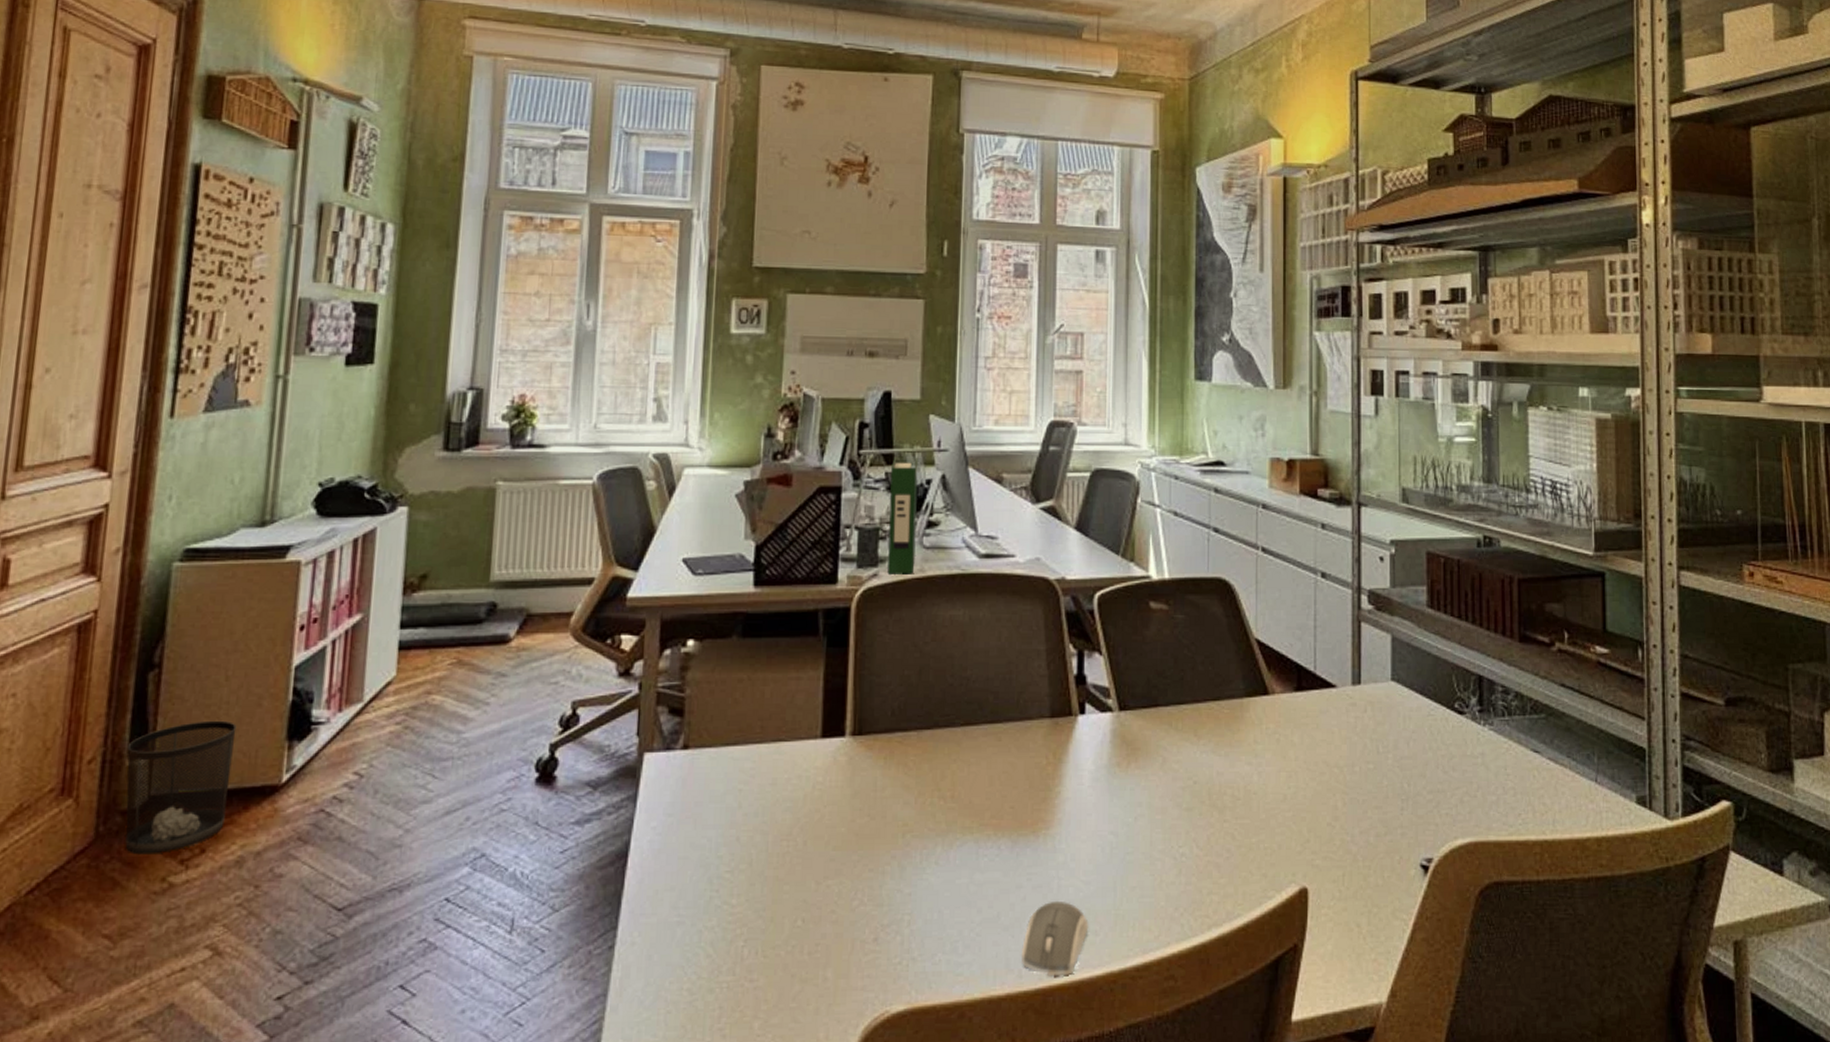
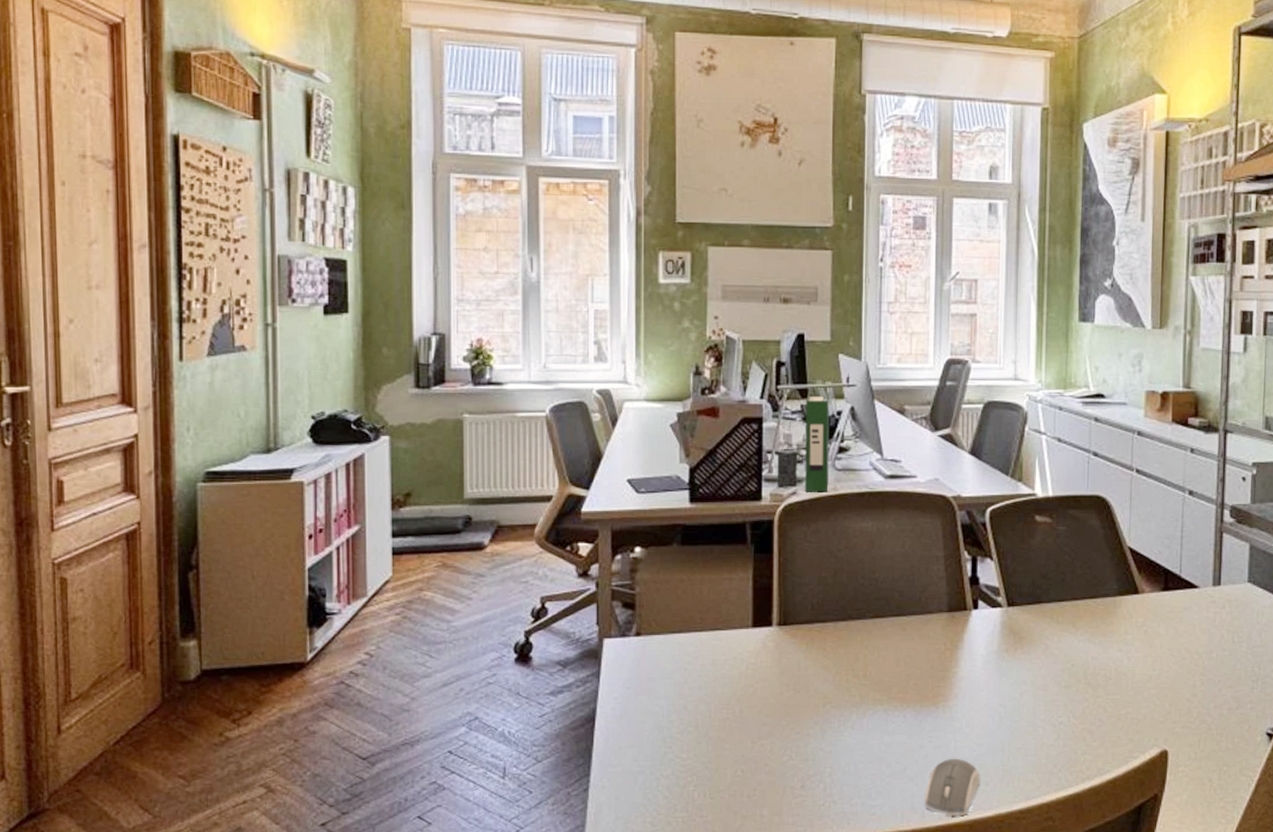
waste bin: present [125,720,237,855] -> none [179,611,266,715]

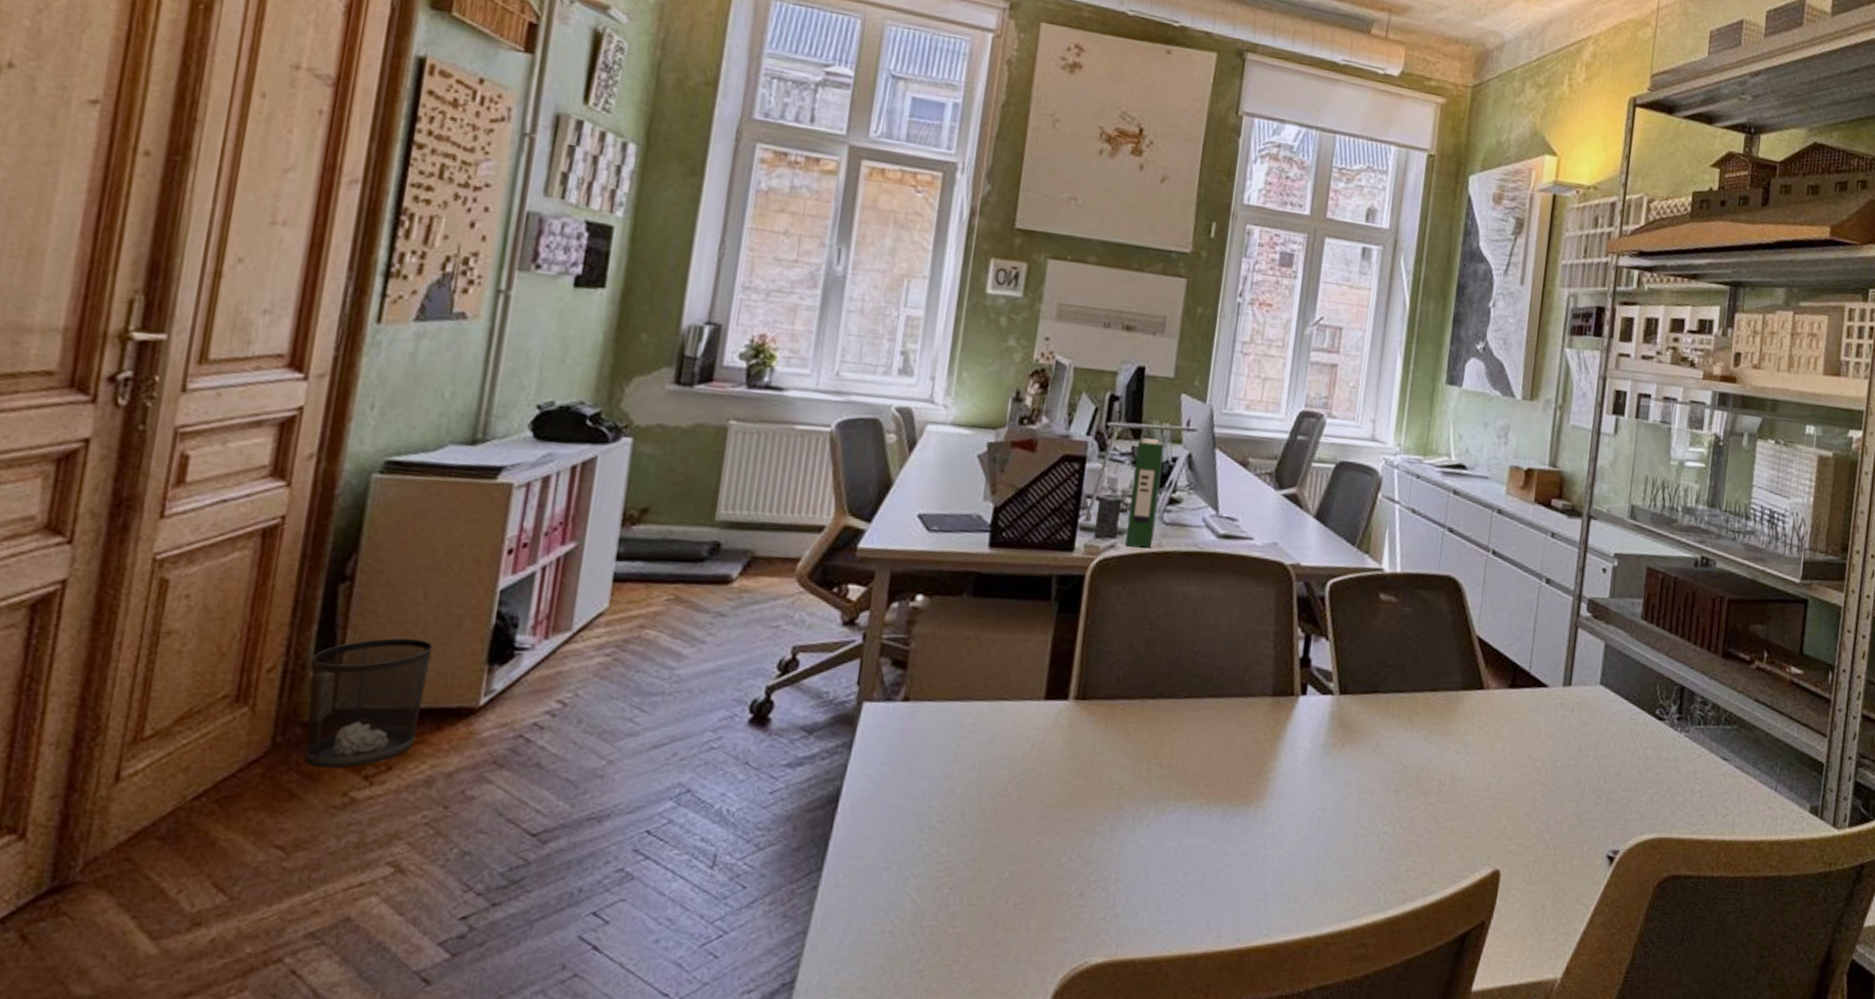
waste bin: none [179,611,266,715] -> present [304,638,433,769]
computer mouse: present [924,759,981,817] -> none [1221,869,1290,939]

